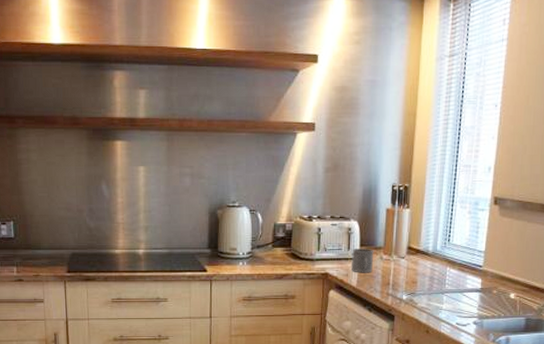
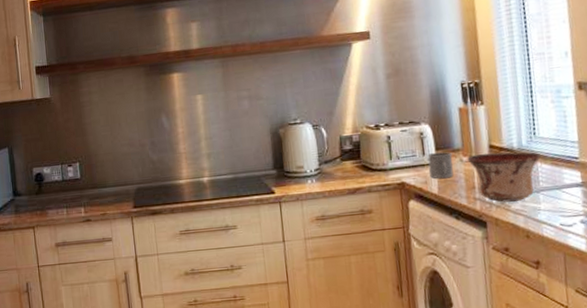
bowl: none [387,254,452,300] -> present [467,152,542,203]

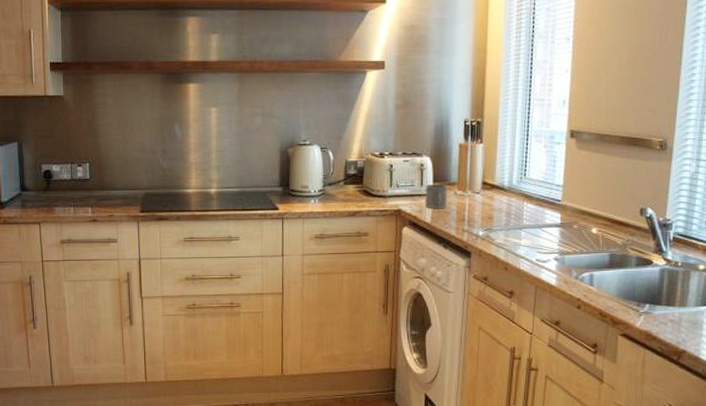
bowl: present [467,152,542,203] -> none [461,189,529,236]

